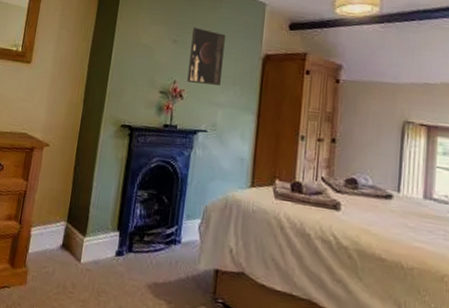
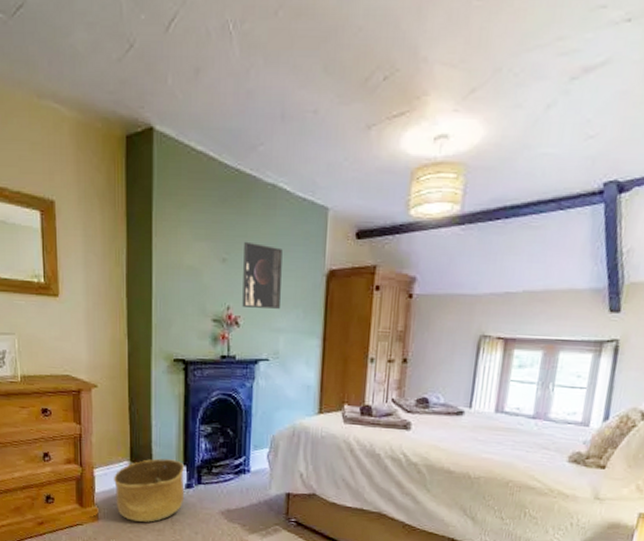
basket: none [46,221,118,291] -> present [114,458,185,523]

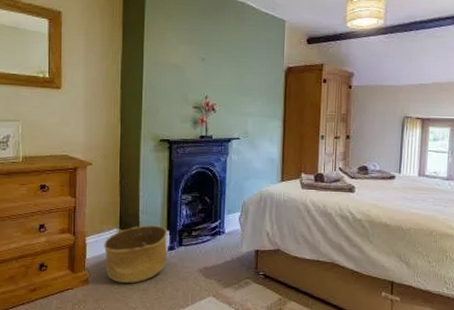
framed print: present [242,241,283,309] -> none [218,45,250,98]

